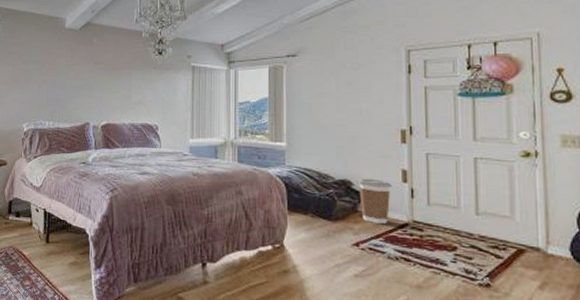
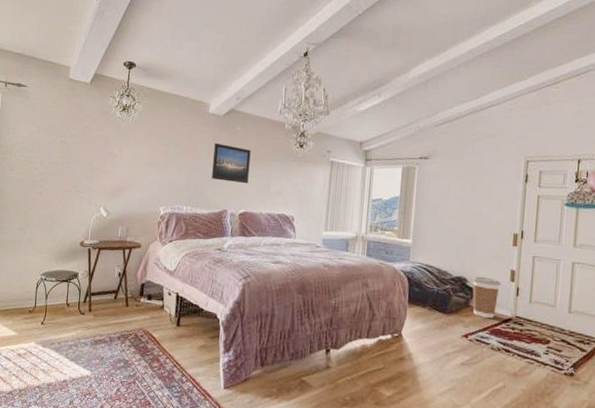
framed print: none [72,56,109,95] -> present [212,142,251,184]

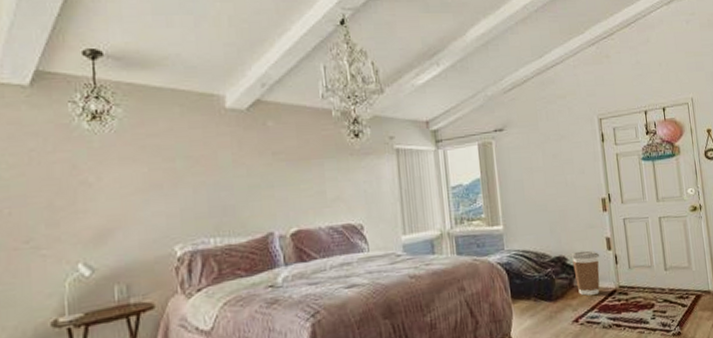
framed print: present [212,142,251,184] -> none [241,146,296,196]

